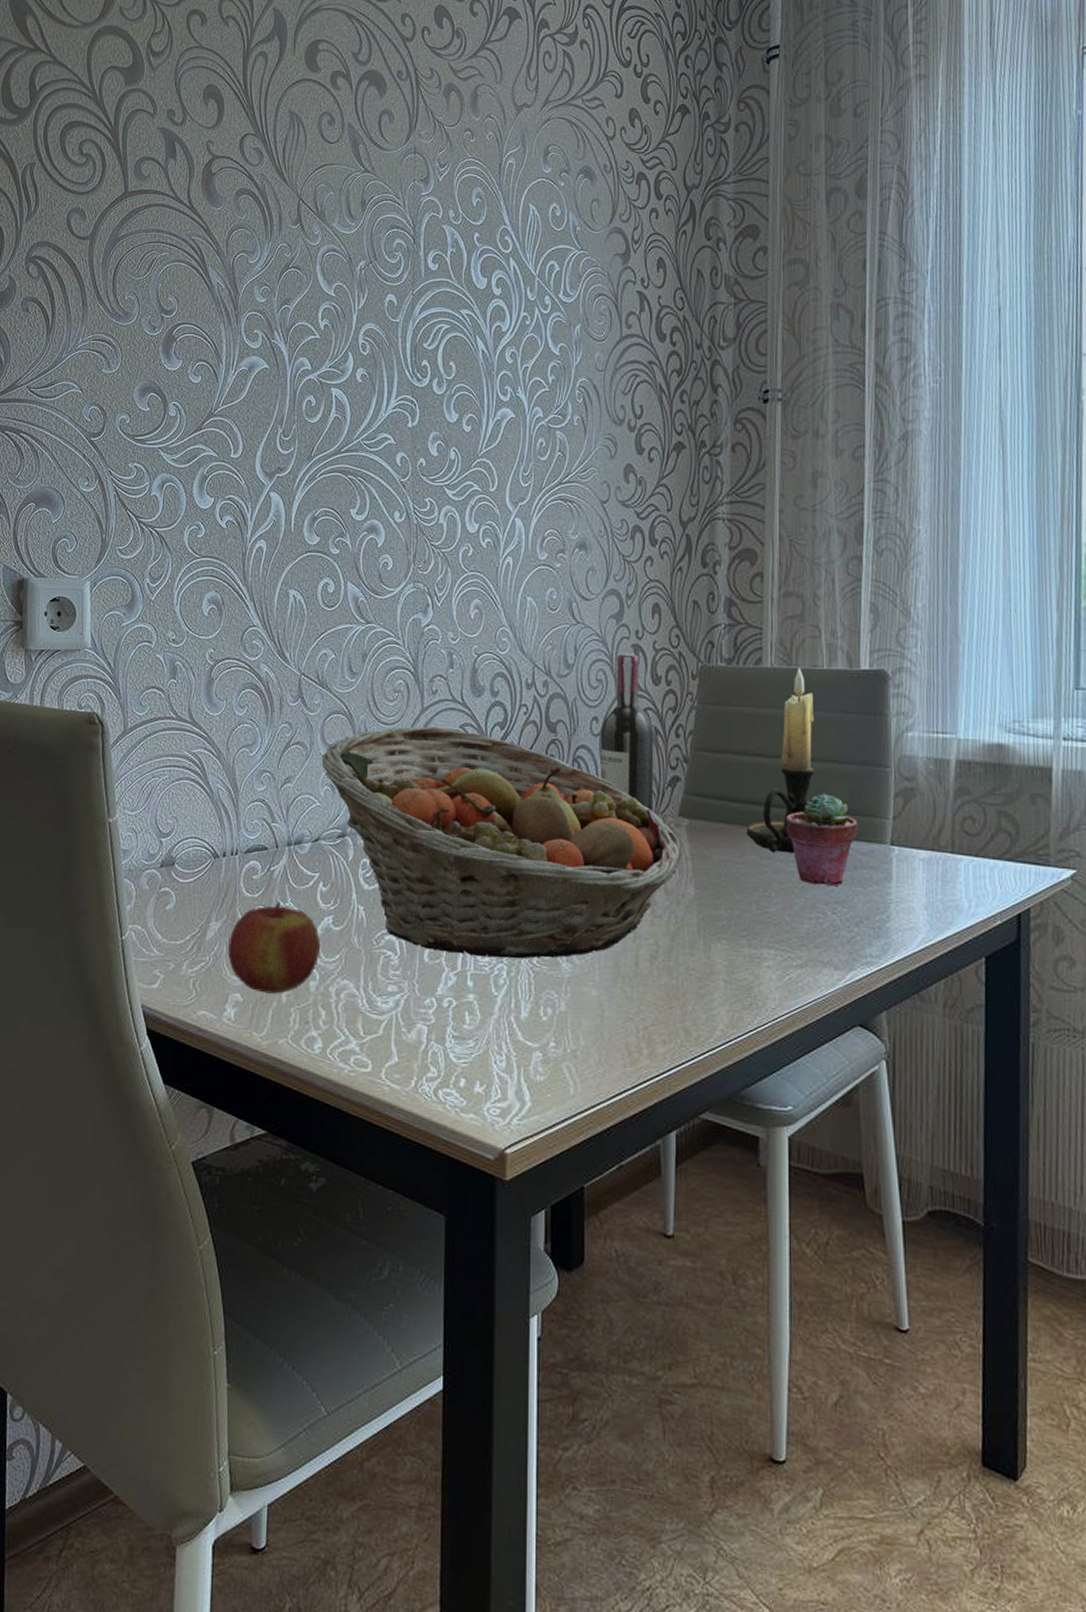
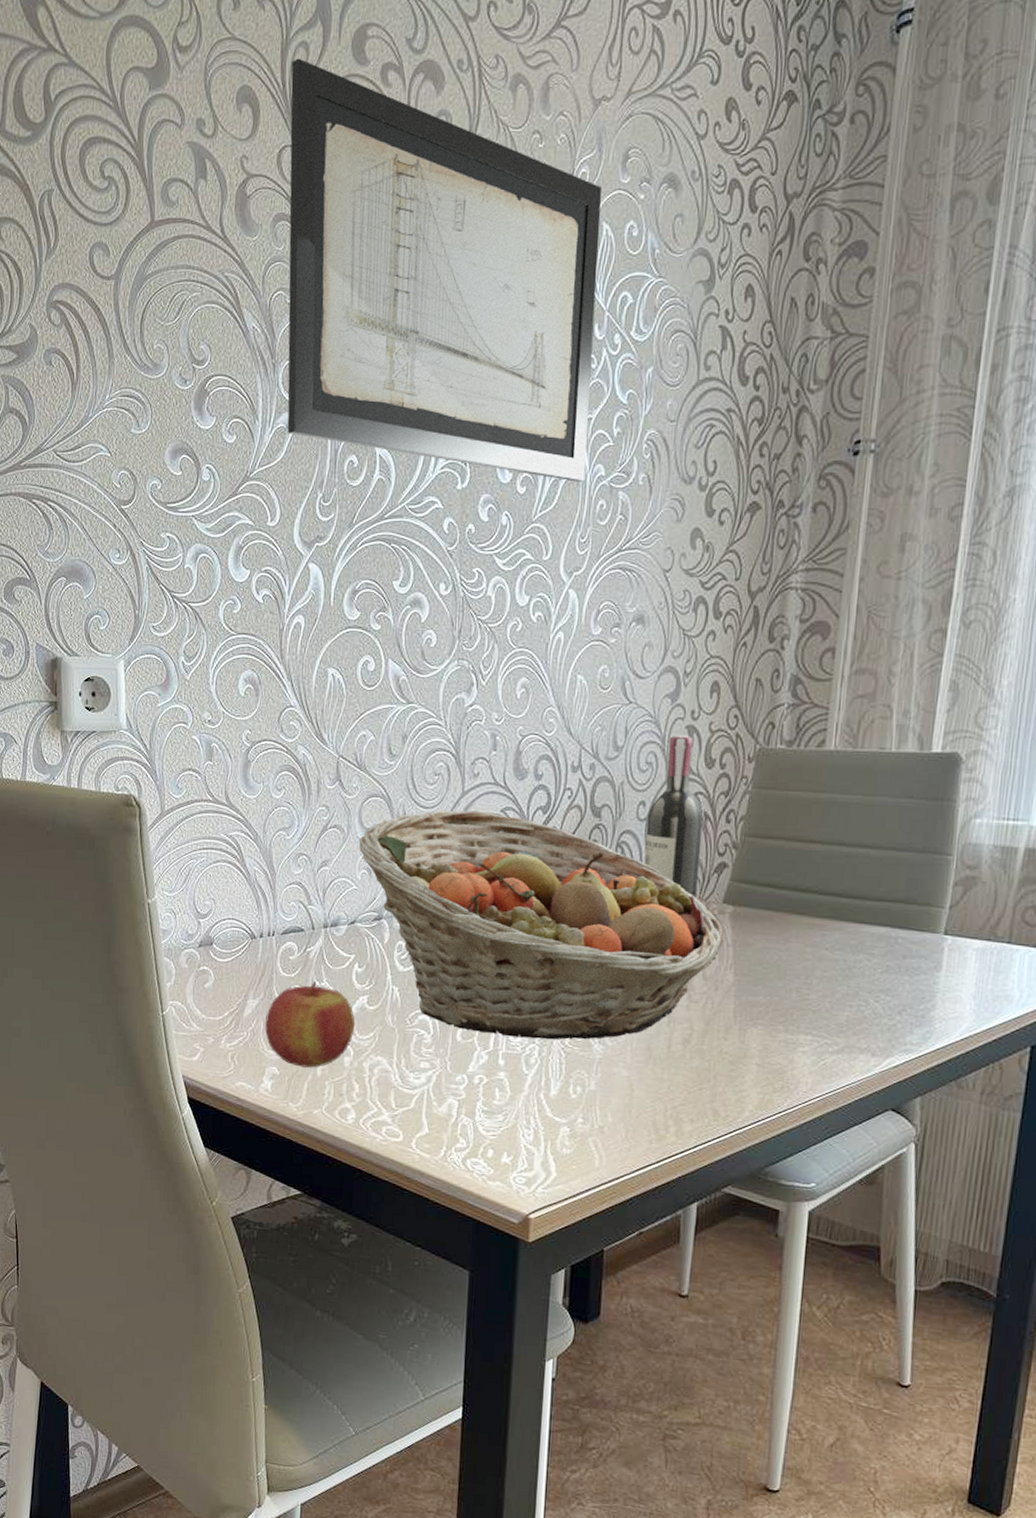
wall art: none [249,64,528,422] -> present [287,58,603,482]
candle holder: present [746,667,816,853] -> none [792,750,877,941]
potted succulent: present [785,793,858,887] -> none [834,881,912,975]

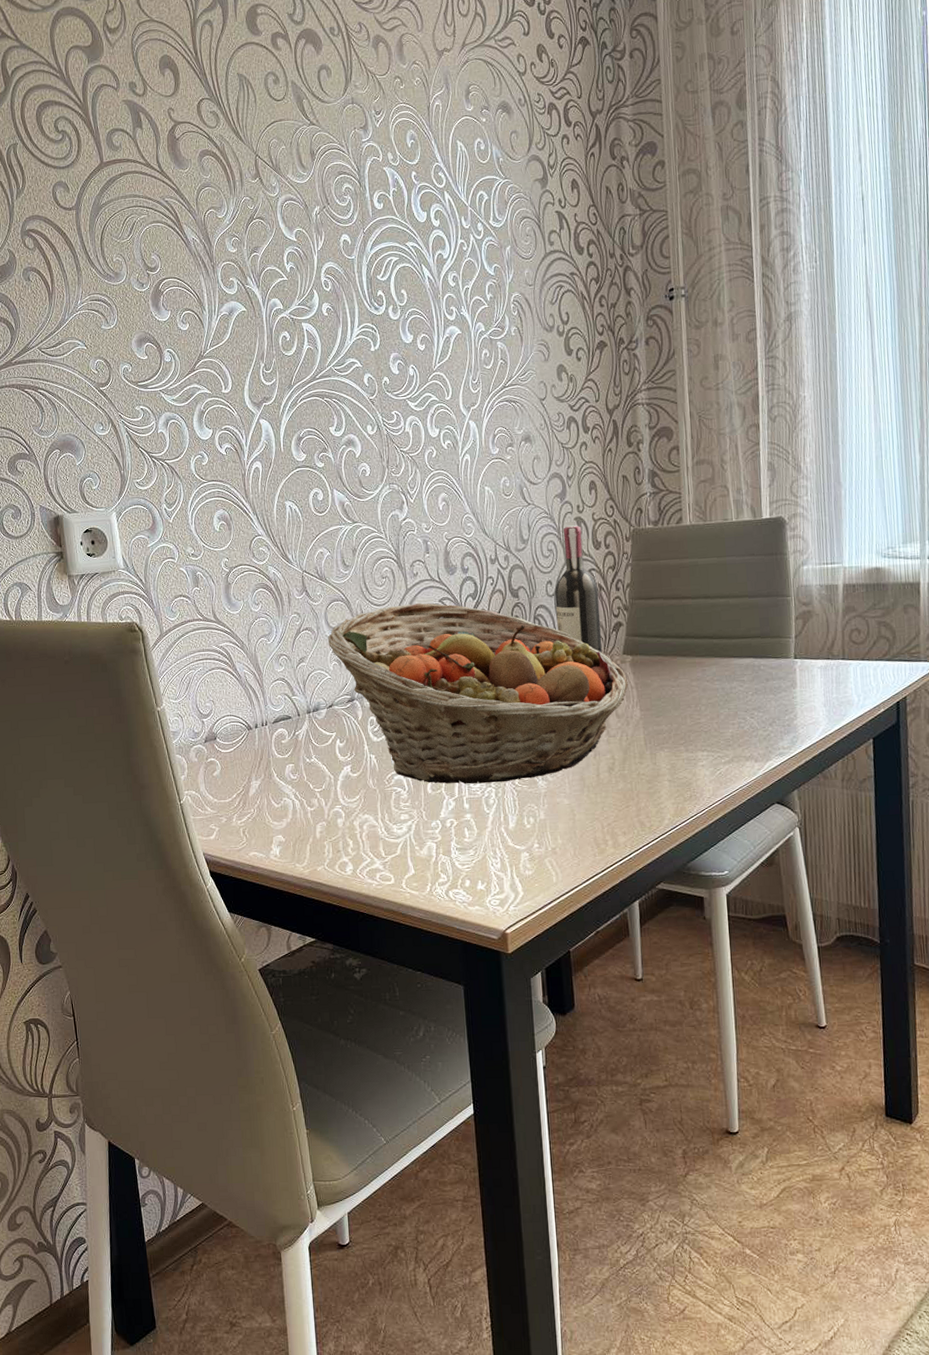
apple: present [265,982,356,1068] -> none [268,759,344,833]
wall art: present [287,58,603,482] -> none [199,32,470,338]

